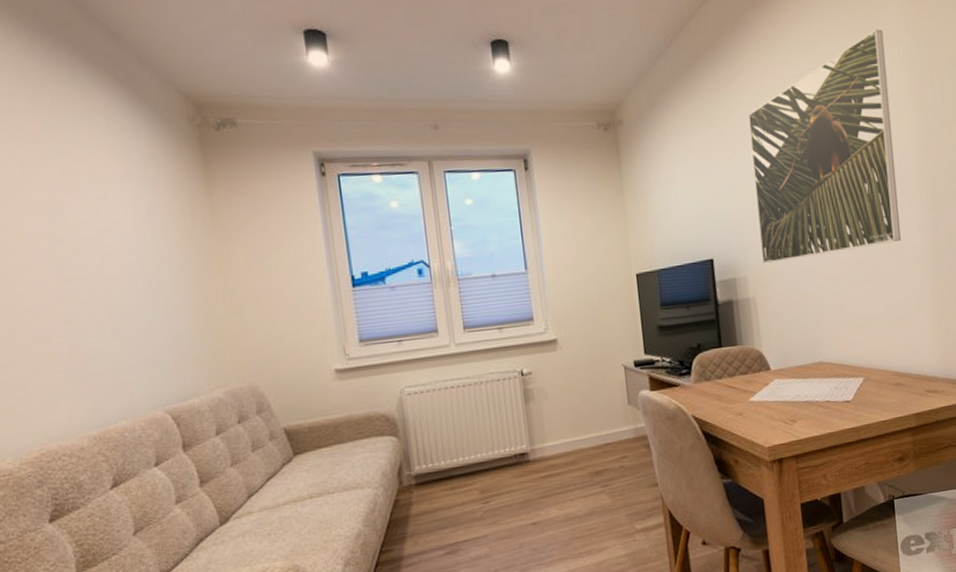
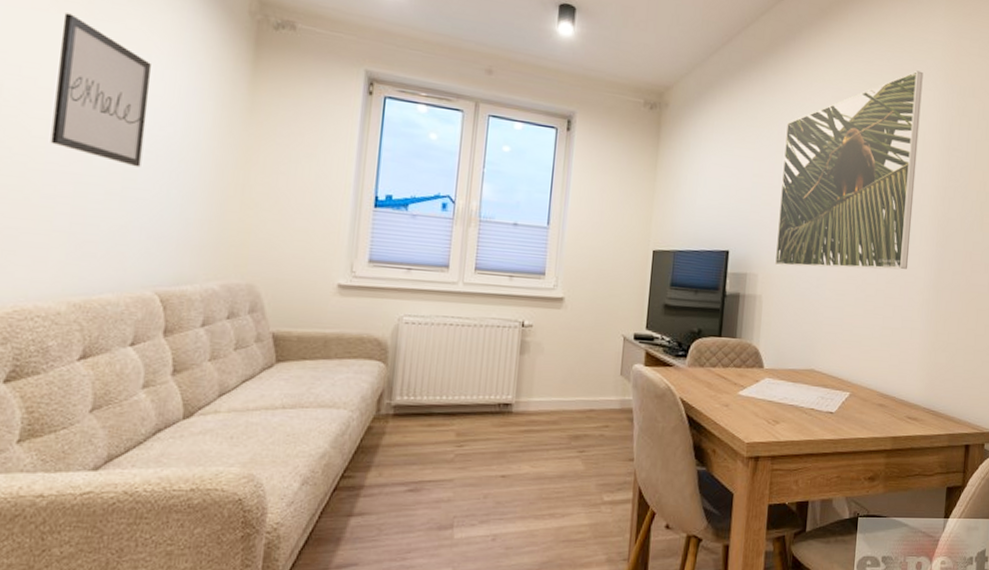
wall art: none [13,157,123,295] -> present [50,13,152,168]

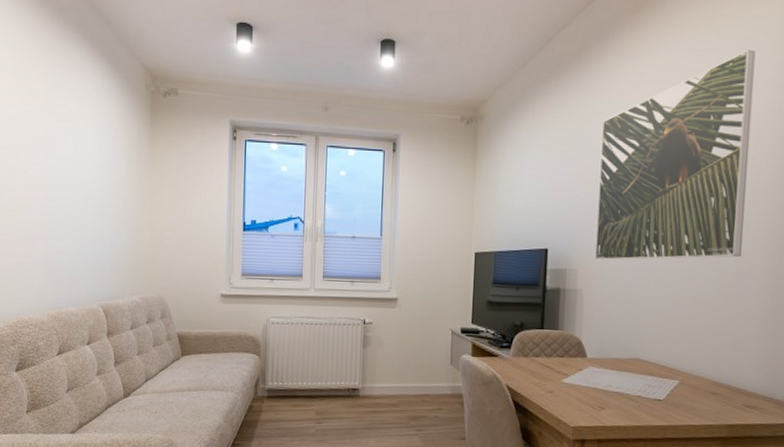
wall art: present [50,13,152,168] -> none [29,105,86,214]

